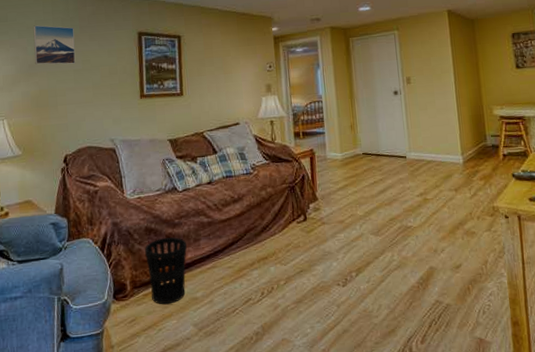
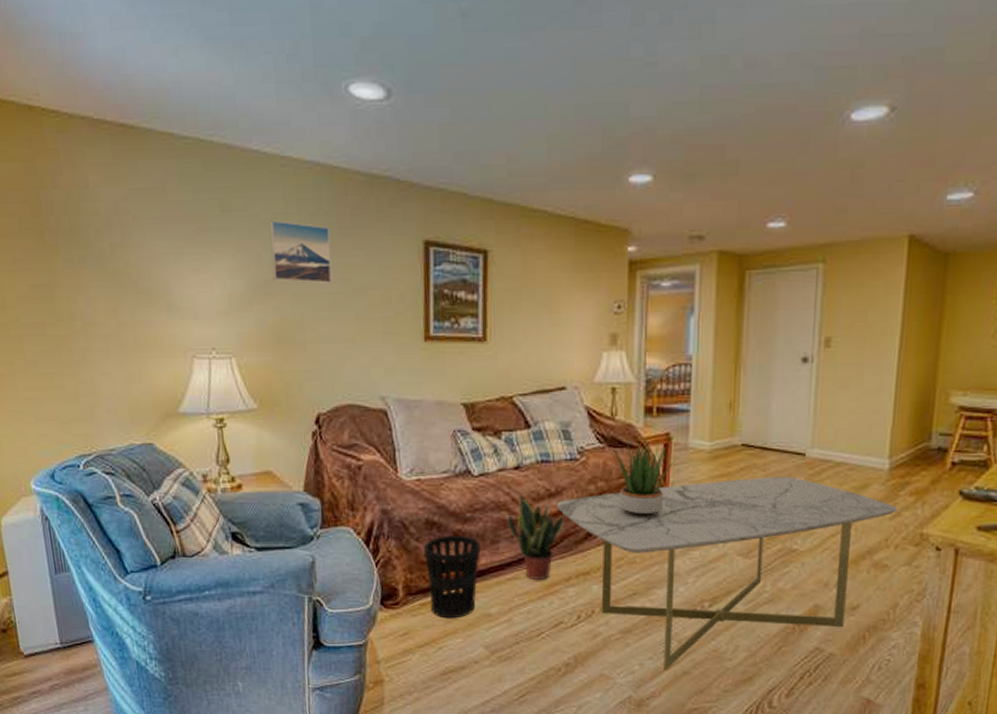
potted plant: none [205,202,246,268] -> present [507,494,564,581]
coffee table: none [239,173,474,331] -> present [556,476,898,670]
potted plant: none [275,154,321,211] -> present [613,438,678,516]

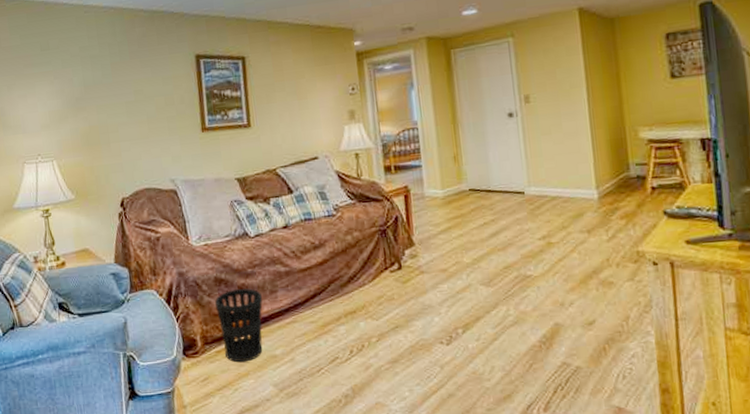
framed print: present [269,220,332,283] -> none [77,52,127,98]
potted plant: present [507,494,564,581] -> none [282,249,330,323]
coffee table: present [556,476,898,670] -> none [321,212,613,394]
potted plant: present [613,438,678,516] -> none [362,192,418,259]

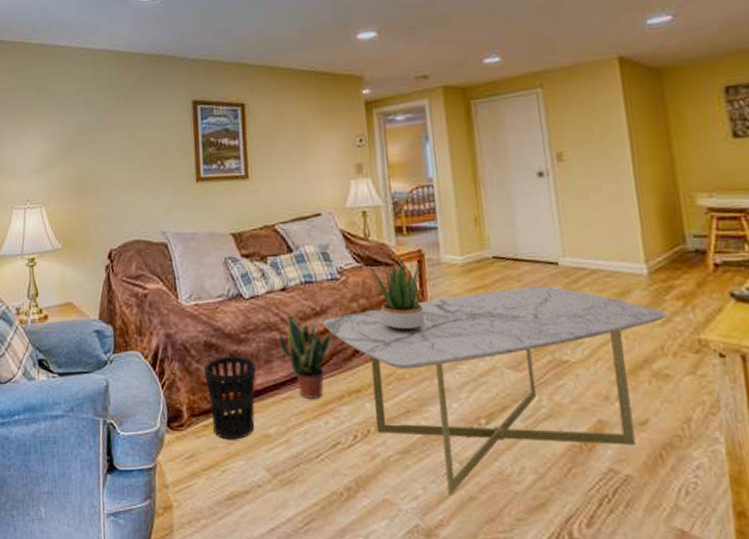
potted plant: none [282,249,330,323] -> present [278,314,332,400]
coffee table: none [321,212,613,394] -> present [322,286,667,495]
potted plant: none [362,192,418,259] -> present [370,256,433,332]

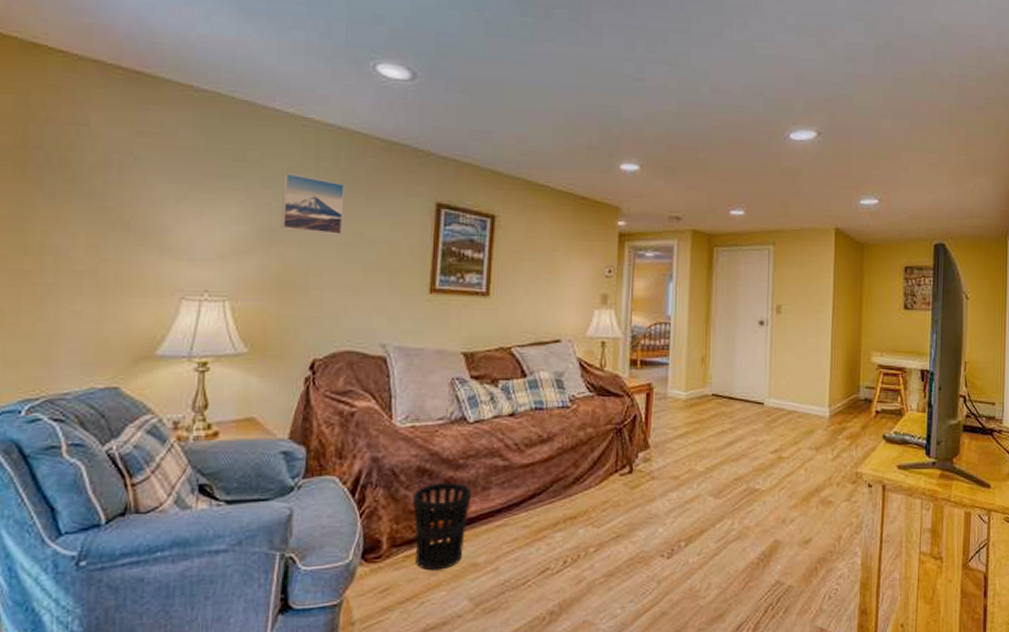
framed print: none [72,95,121,143] -> present [281,173,345,235]
potted plant: present [278,314,332,400] -> none [499,440,554,527]
coffee table: present [322,286,667,495] -> none [547,423,838,612]
potted plant: present [370,256,433,332] -> none [601,388,658,461]

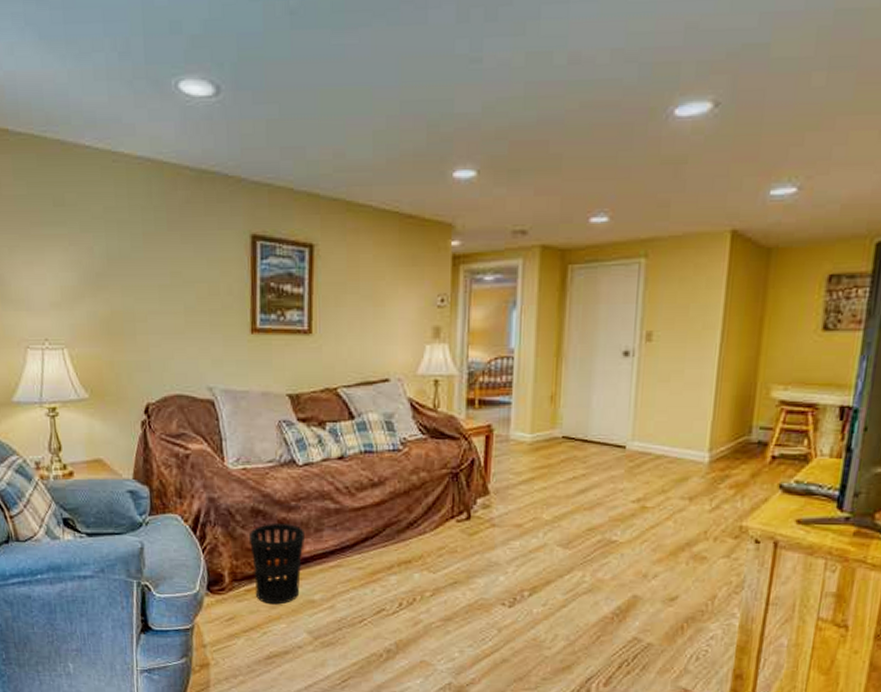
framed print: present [281,173,345,235] -> none [100,214,162,276]

